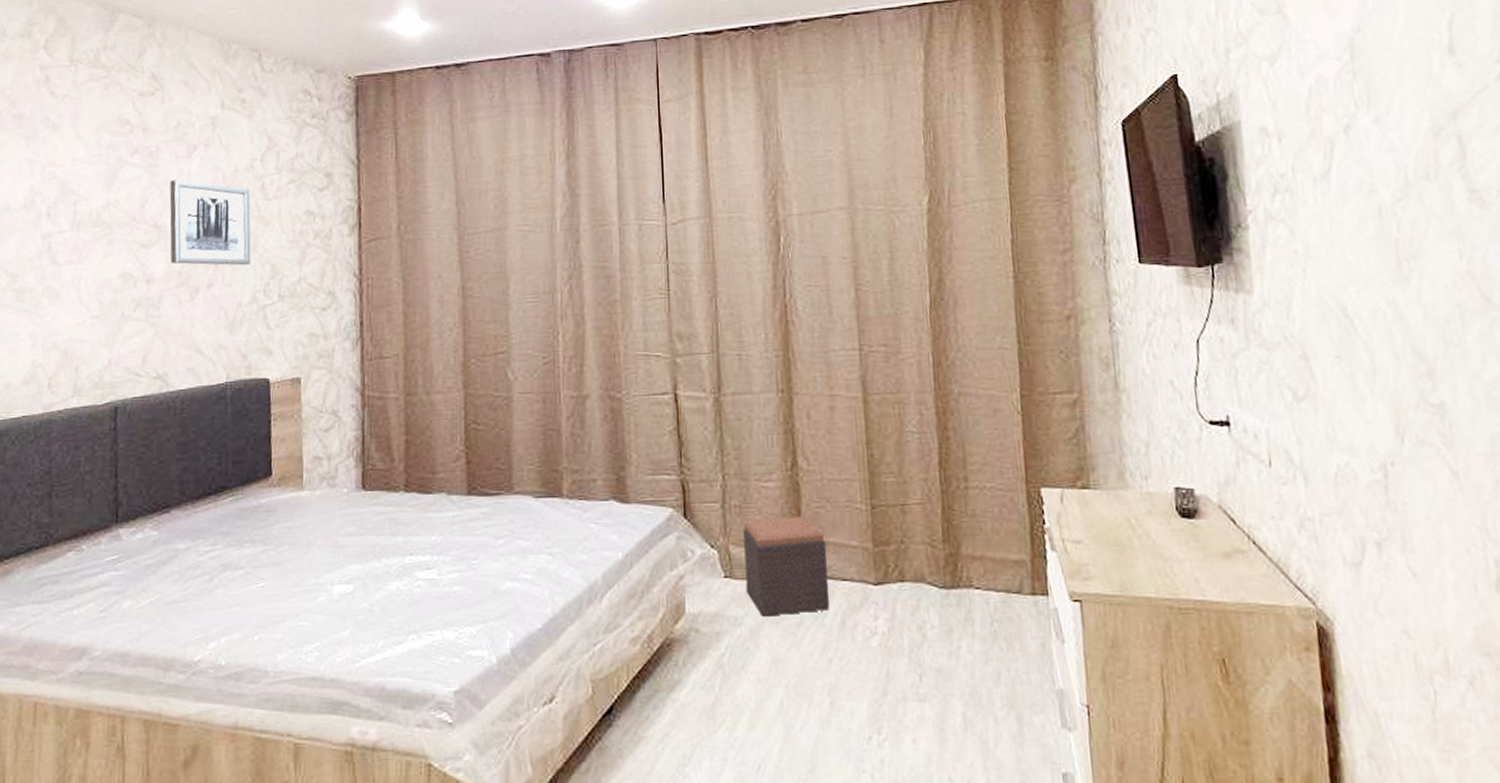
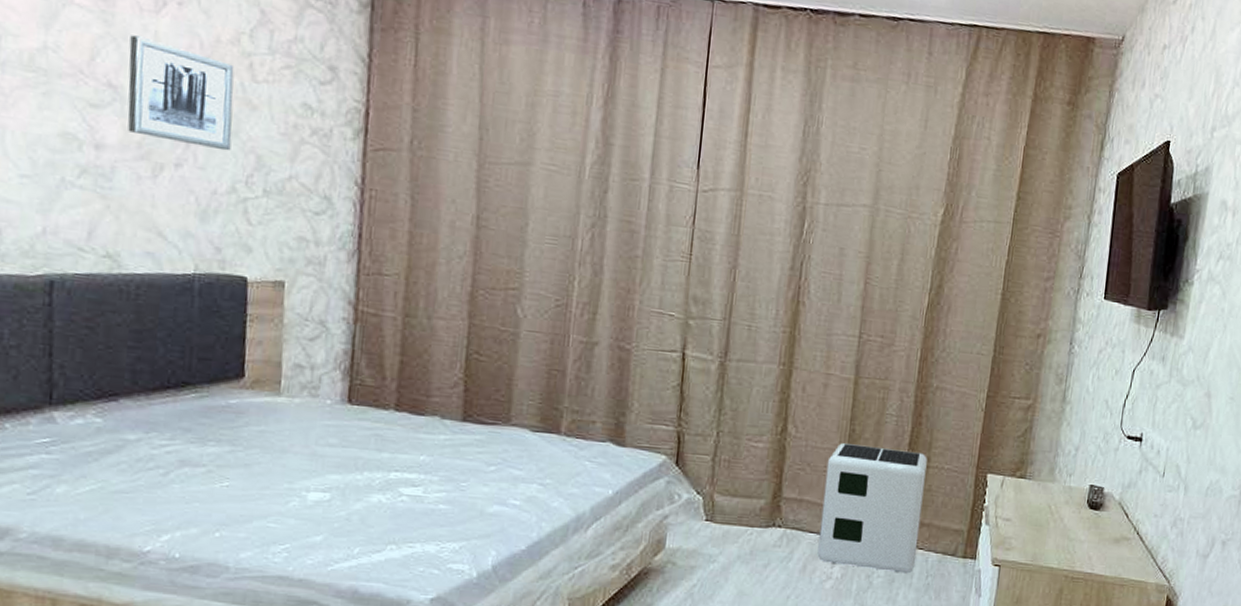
footstool: present [743,516,829,617] -> none [723,473,801,557]
air purifier: none [848,471,974,621] -> present [817,443,927,574]

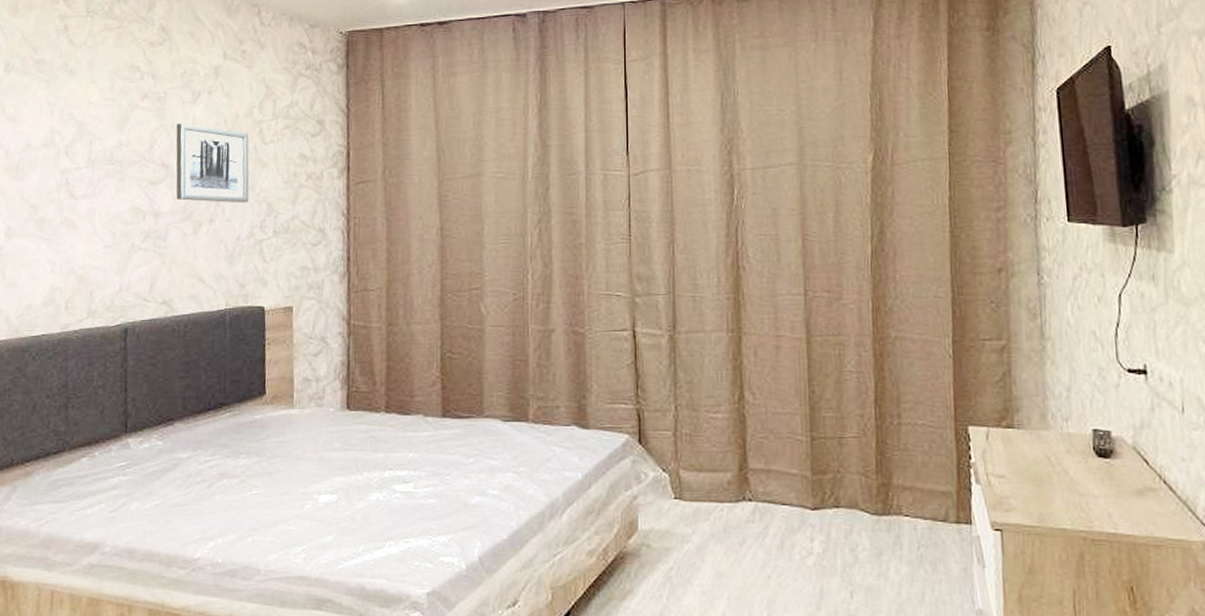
air purifier: present [817,443,927,574] -> none [790,406,903,545]

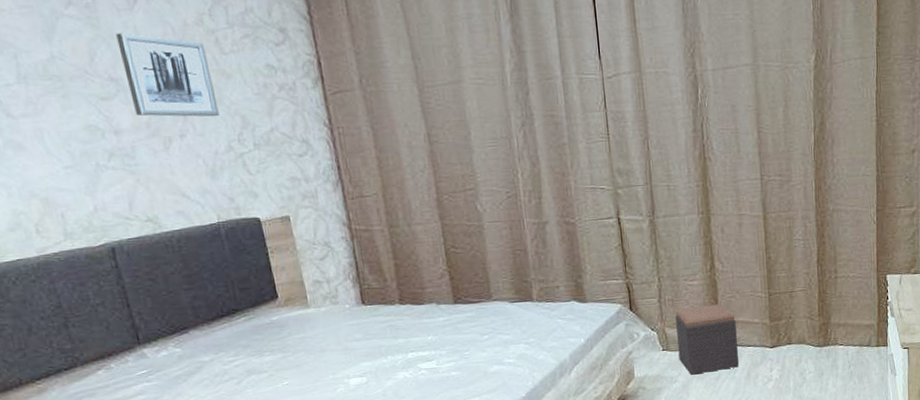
footstool: none [693,445,769,535] -> present [675,304,739,375]

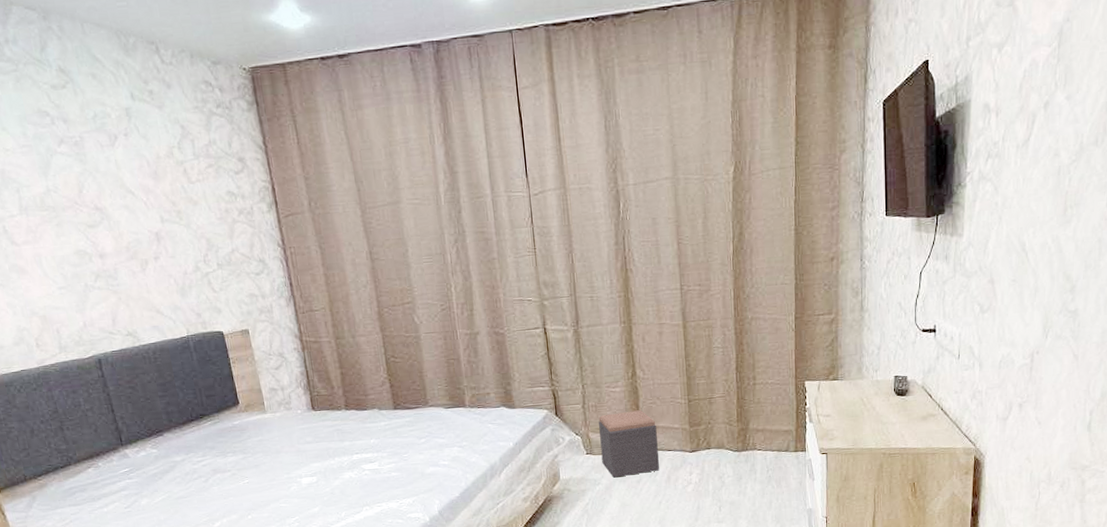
wall art: present [116,33,220,117] -> none [100,166,188,241]

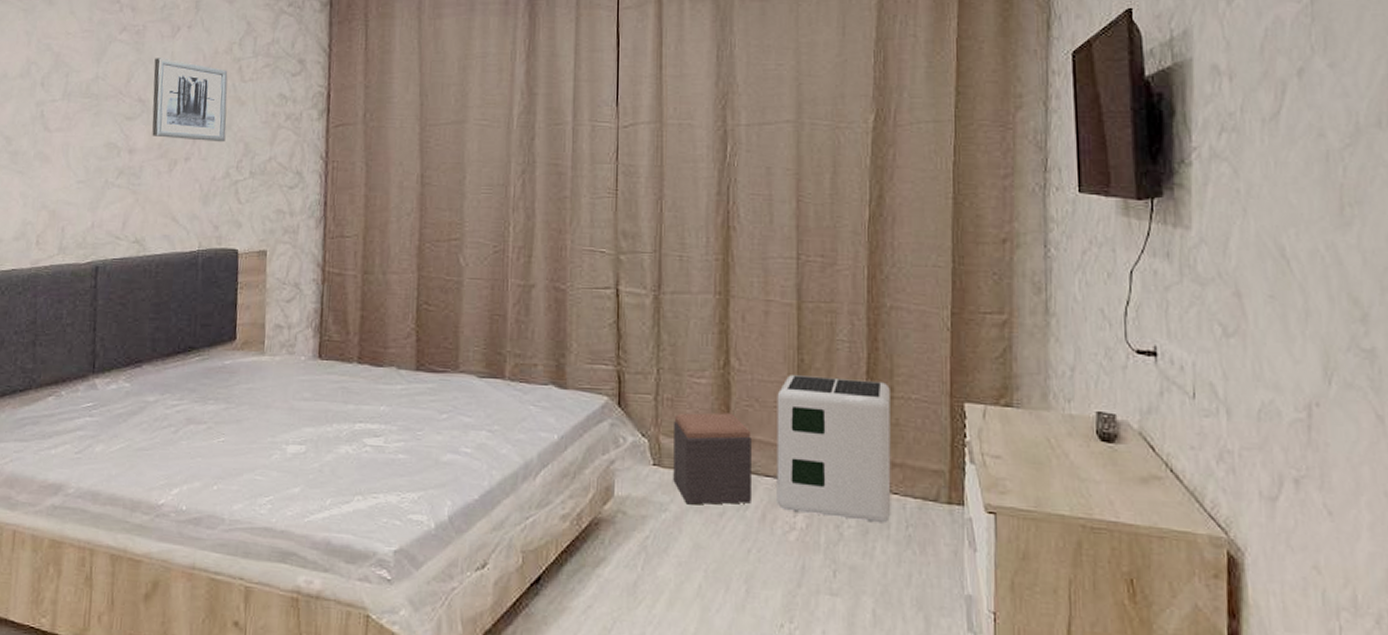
wall art: none [100,166,188,241] -> present [152,58,228,143]
air purifier: none [672,374,757,472] -> present [776,375,891,523]

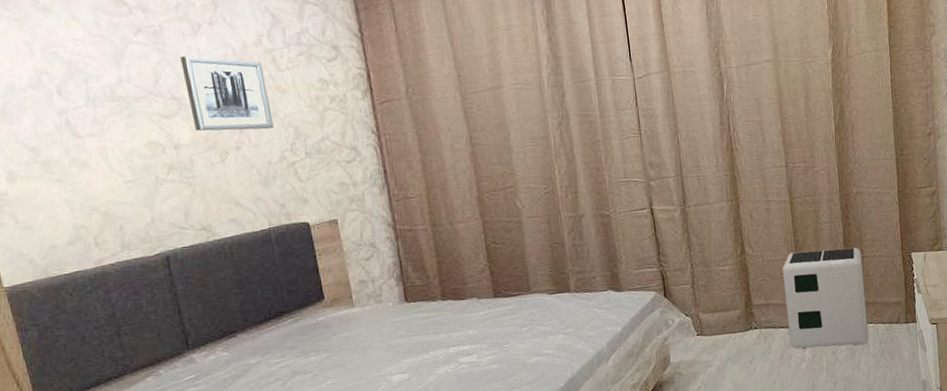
footstool: present [673,412,751,505] -> none [708,288,772,359]

